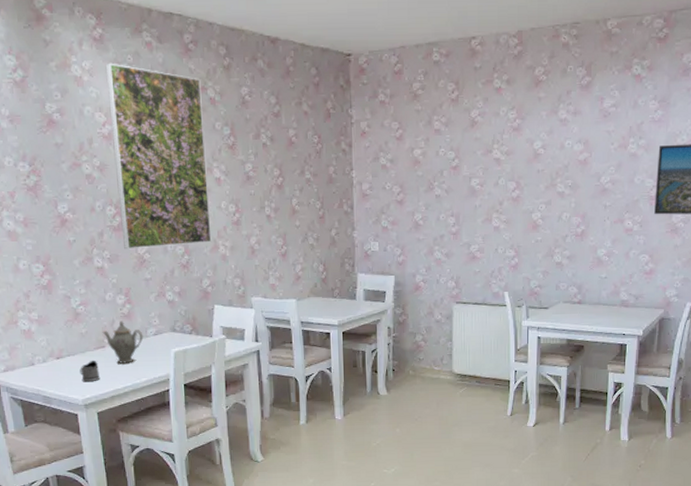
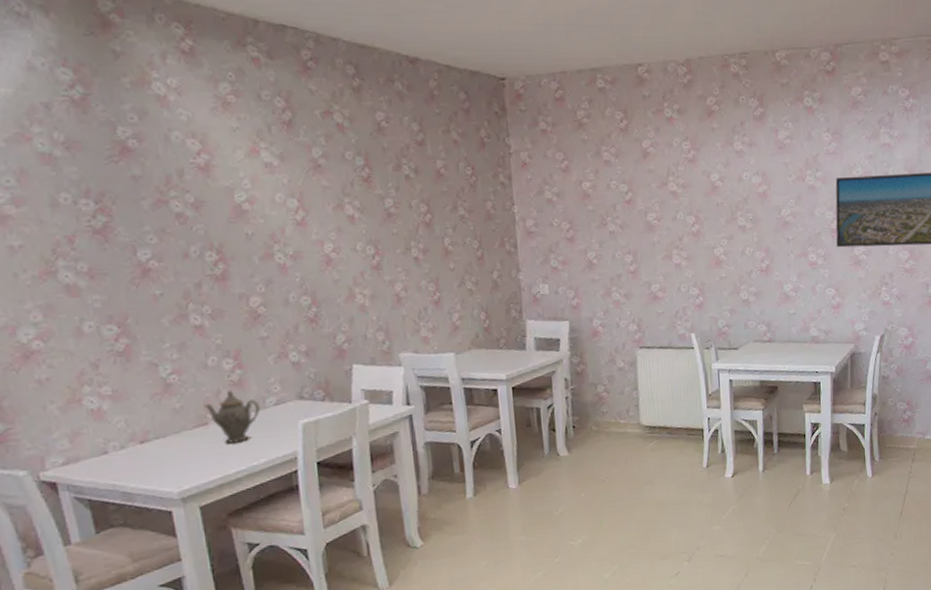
tea glass holder: present [79,360,101,382] -> none [173,441,203,470]
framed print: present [105,63,212,250] -> none [198,80,346,303]

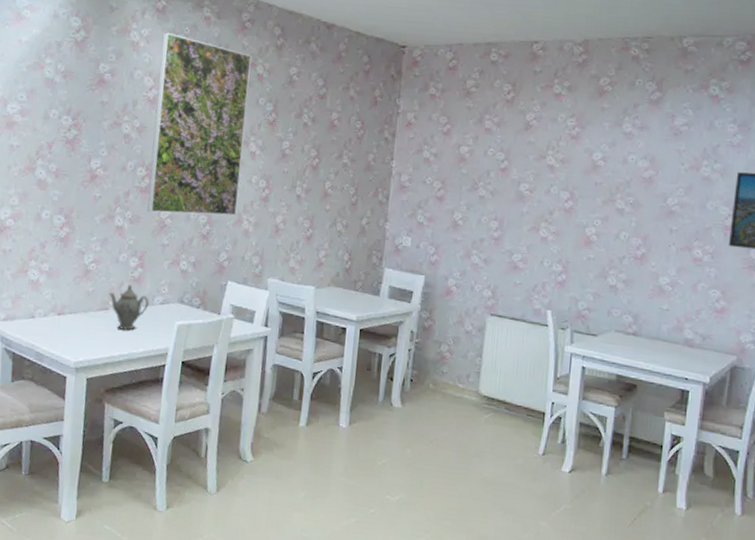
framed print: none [198,80,346,303] -> present [147,32,252,216]

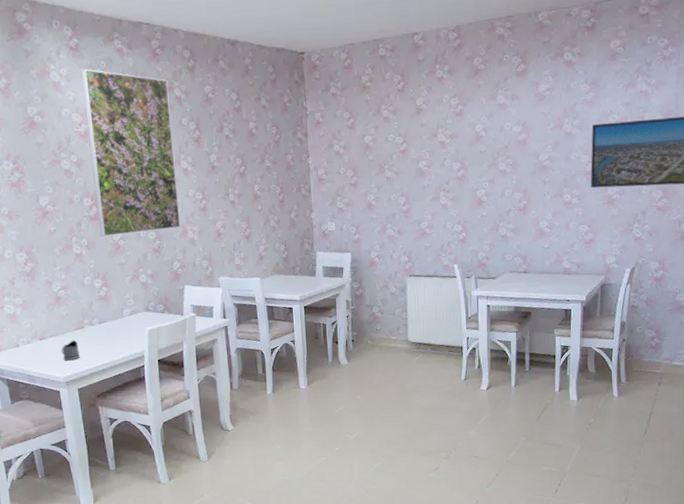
tea glass holder: none [78,321,98,345] -> present [61,340,81,361]
teapot: present [108,284,150,331] -> none [81,302,120,343]

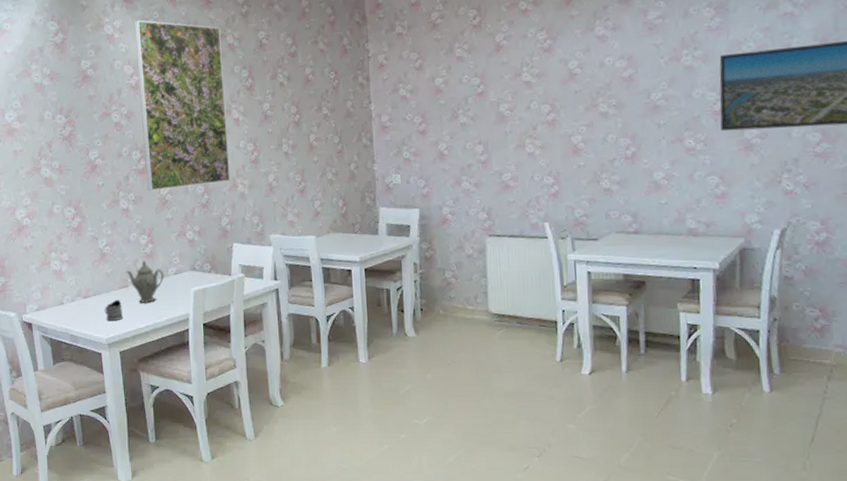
teapot: none [81,302,120,343] -> present [126,260,165,304]

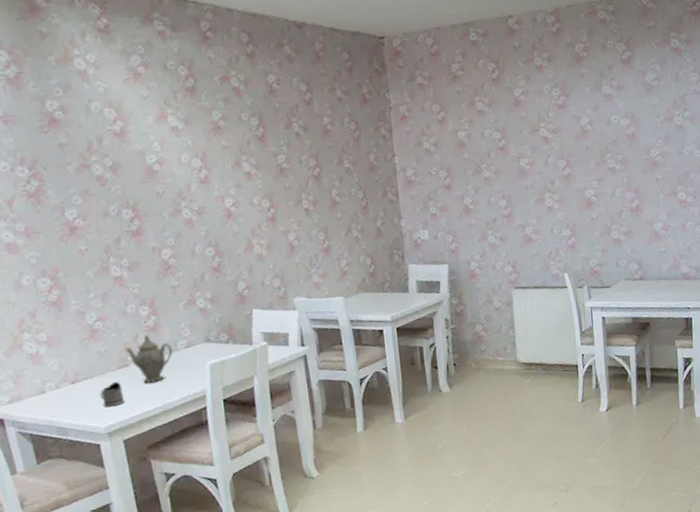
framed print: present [134,20,231,191] -> none [113,54,245,256]

